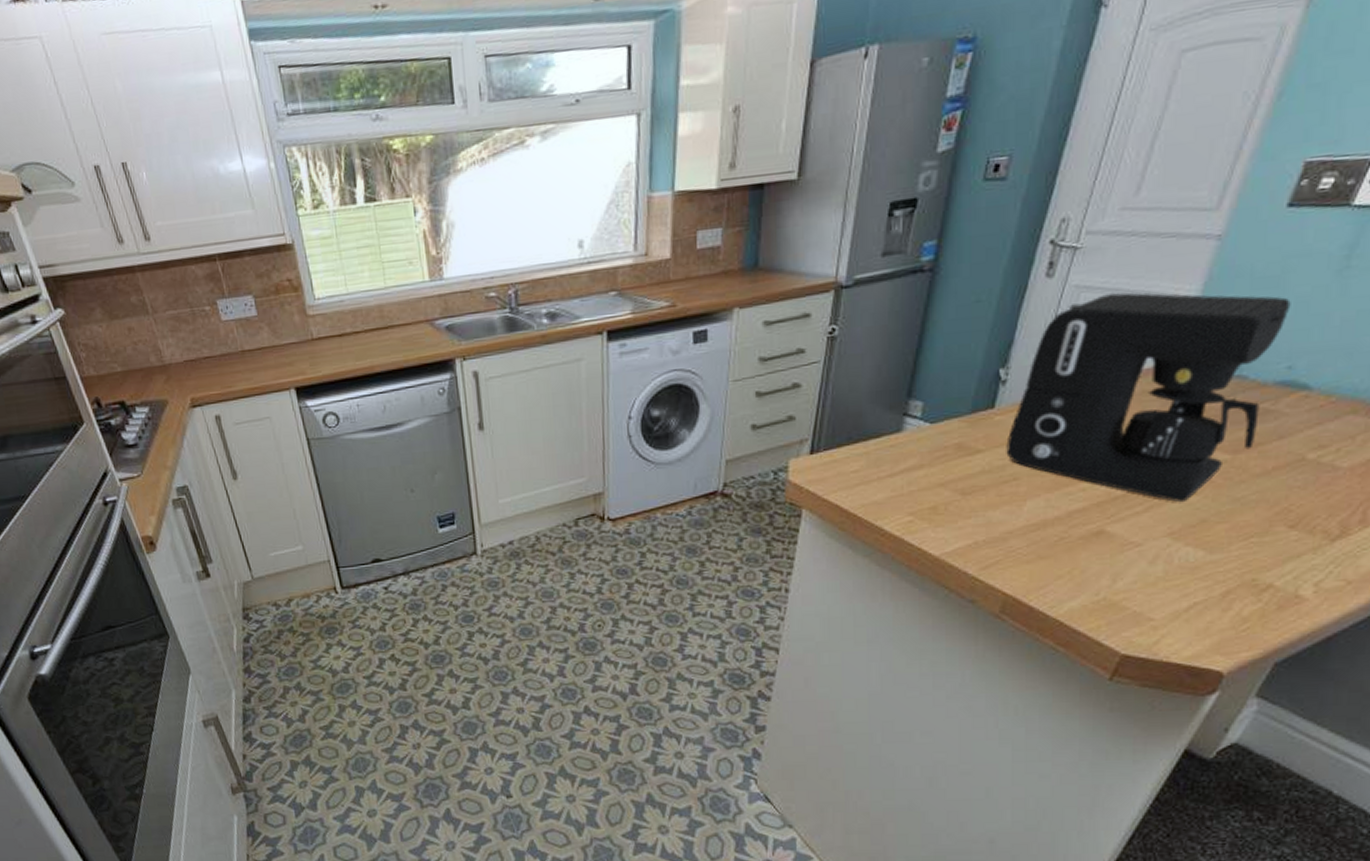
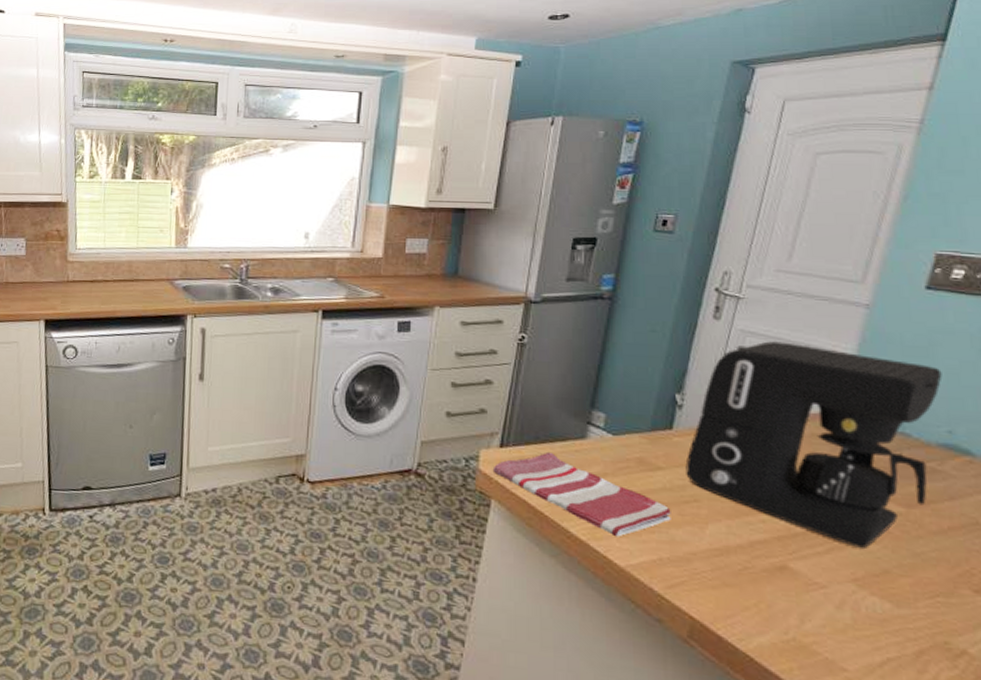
dish towel: none [802,451,989,528] -> present [492,451,671,537]

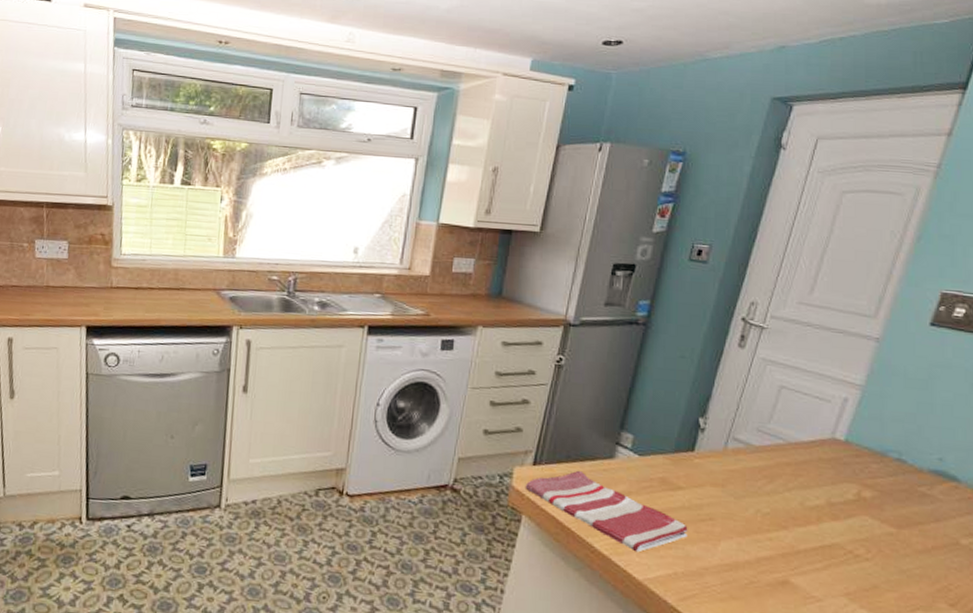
coffee maker: present [685,341,943,550] -> none [704,370,938,566]

